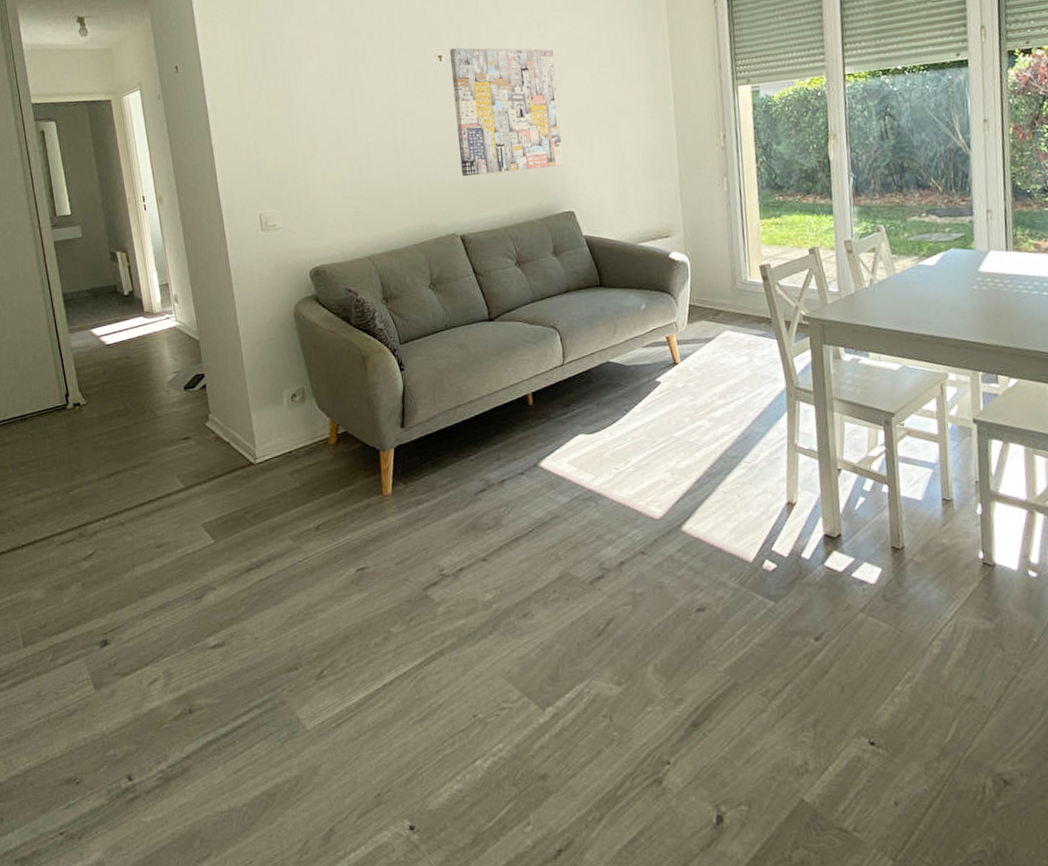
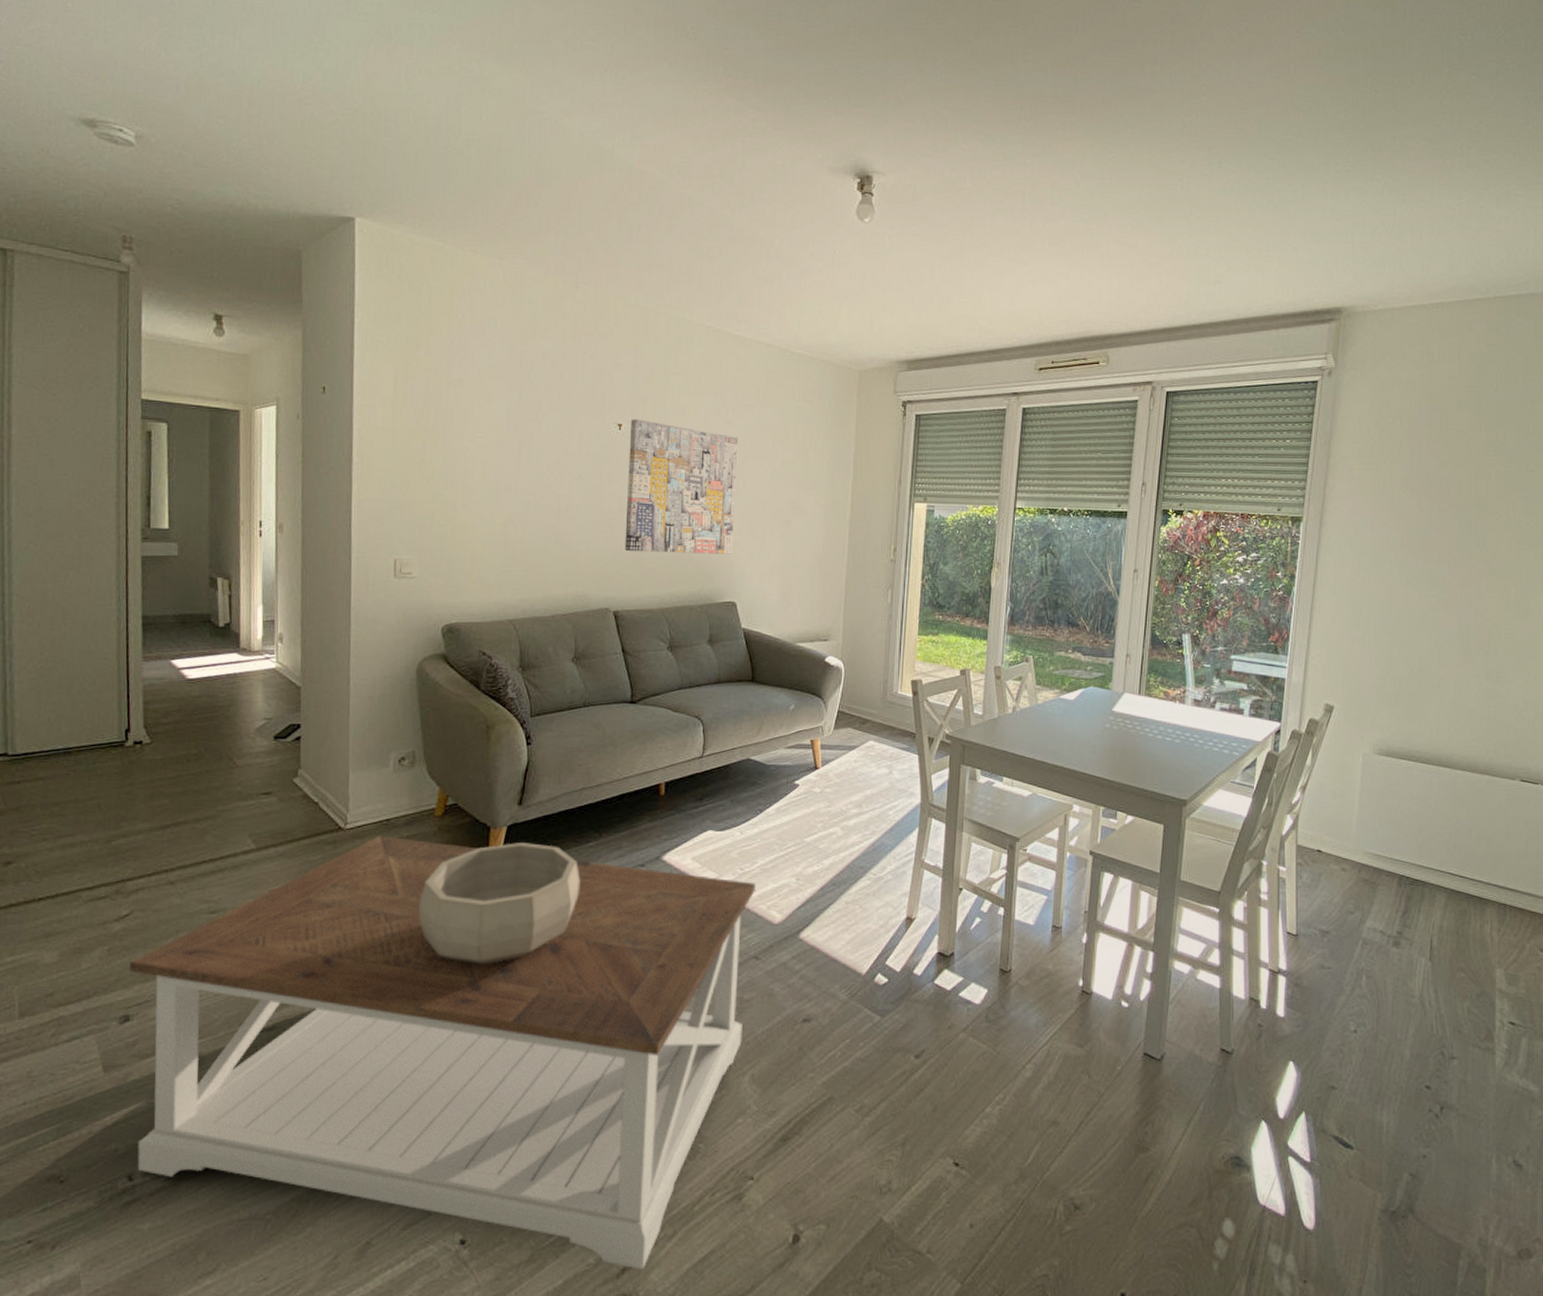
coffee table: none [100,466,641,850] -> present [129,835,755,1269]
decorative bowl: none [328,461,468,576] -> present [418,843,581,964]

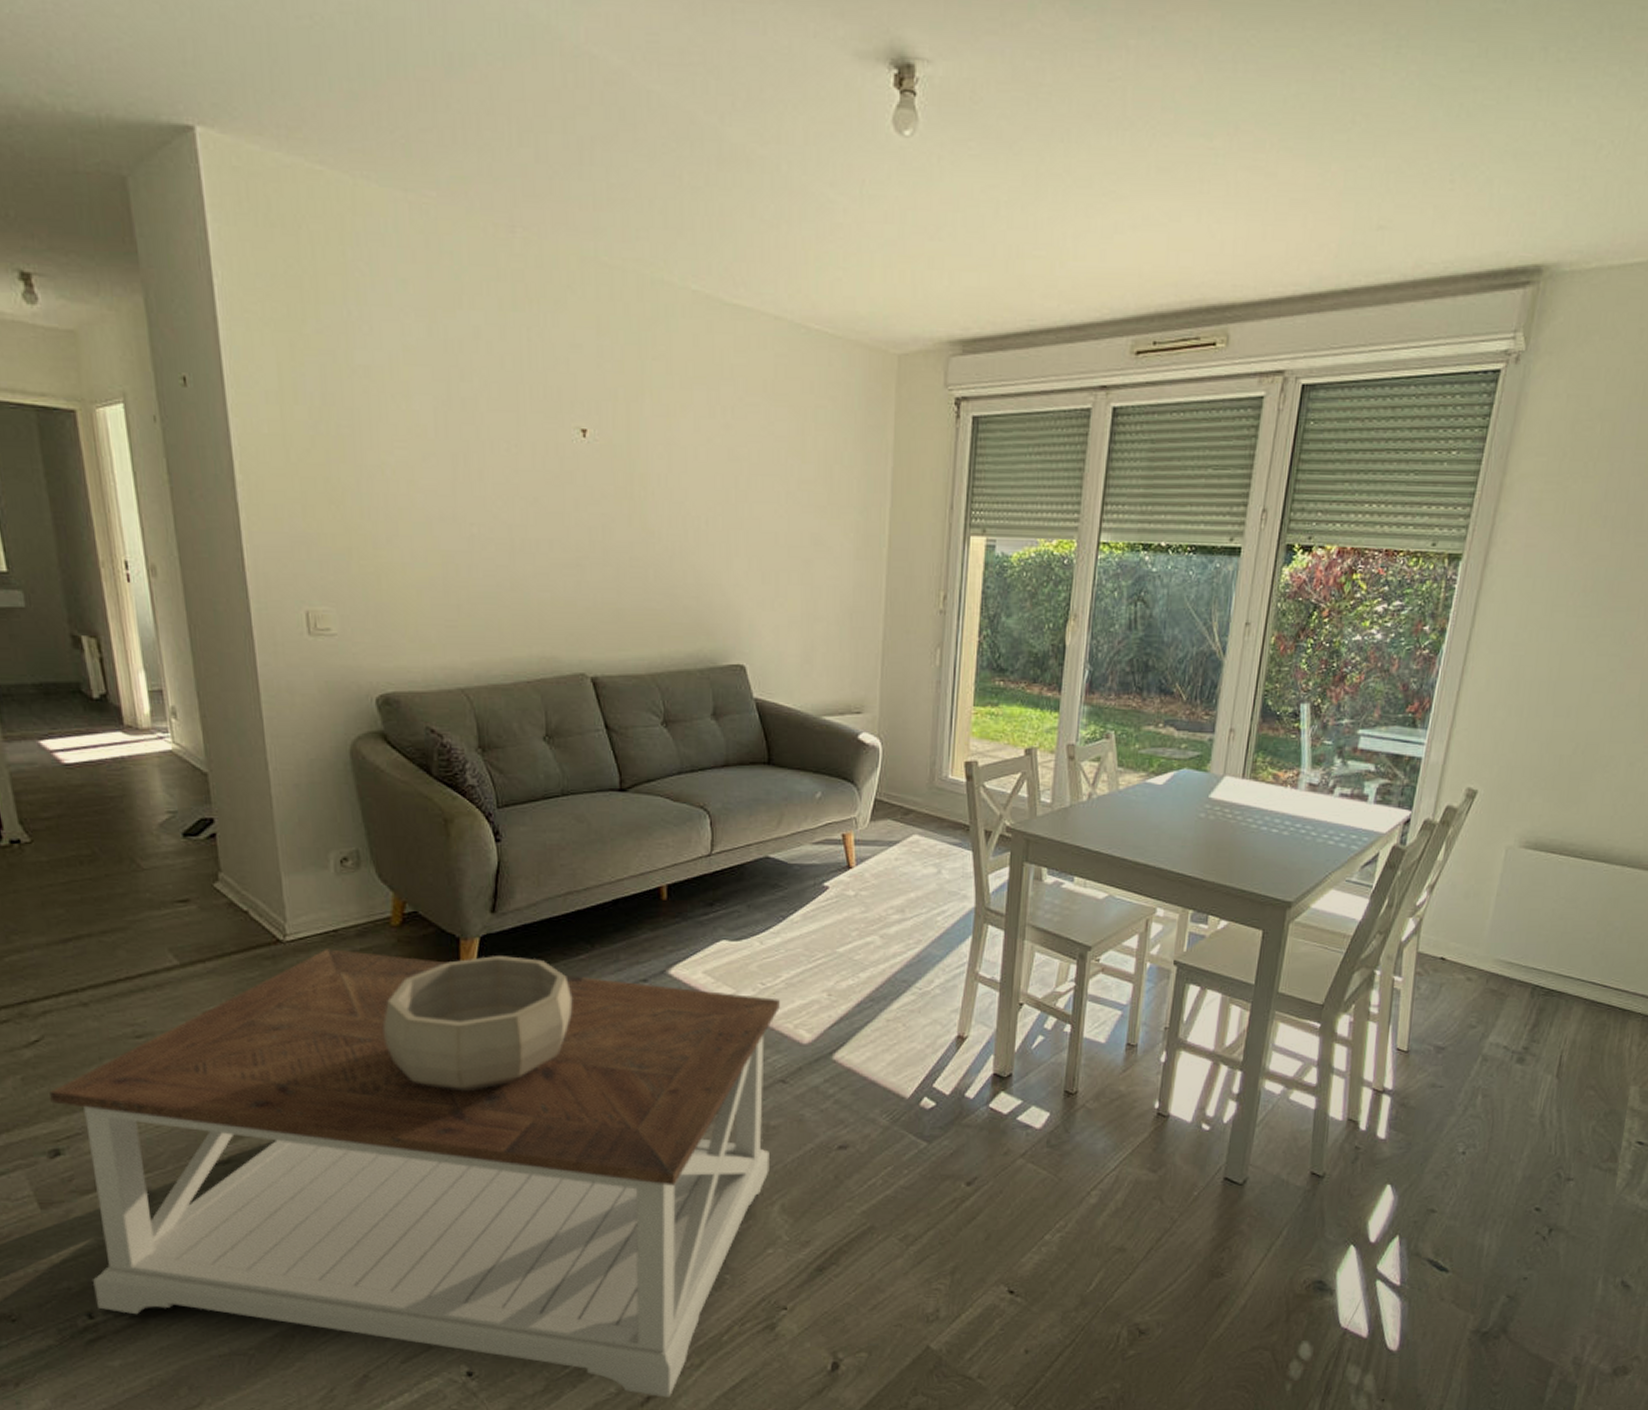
wall art: present [624,419,739,554] -> none [597,423,741,604]

